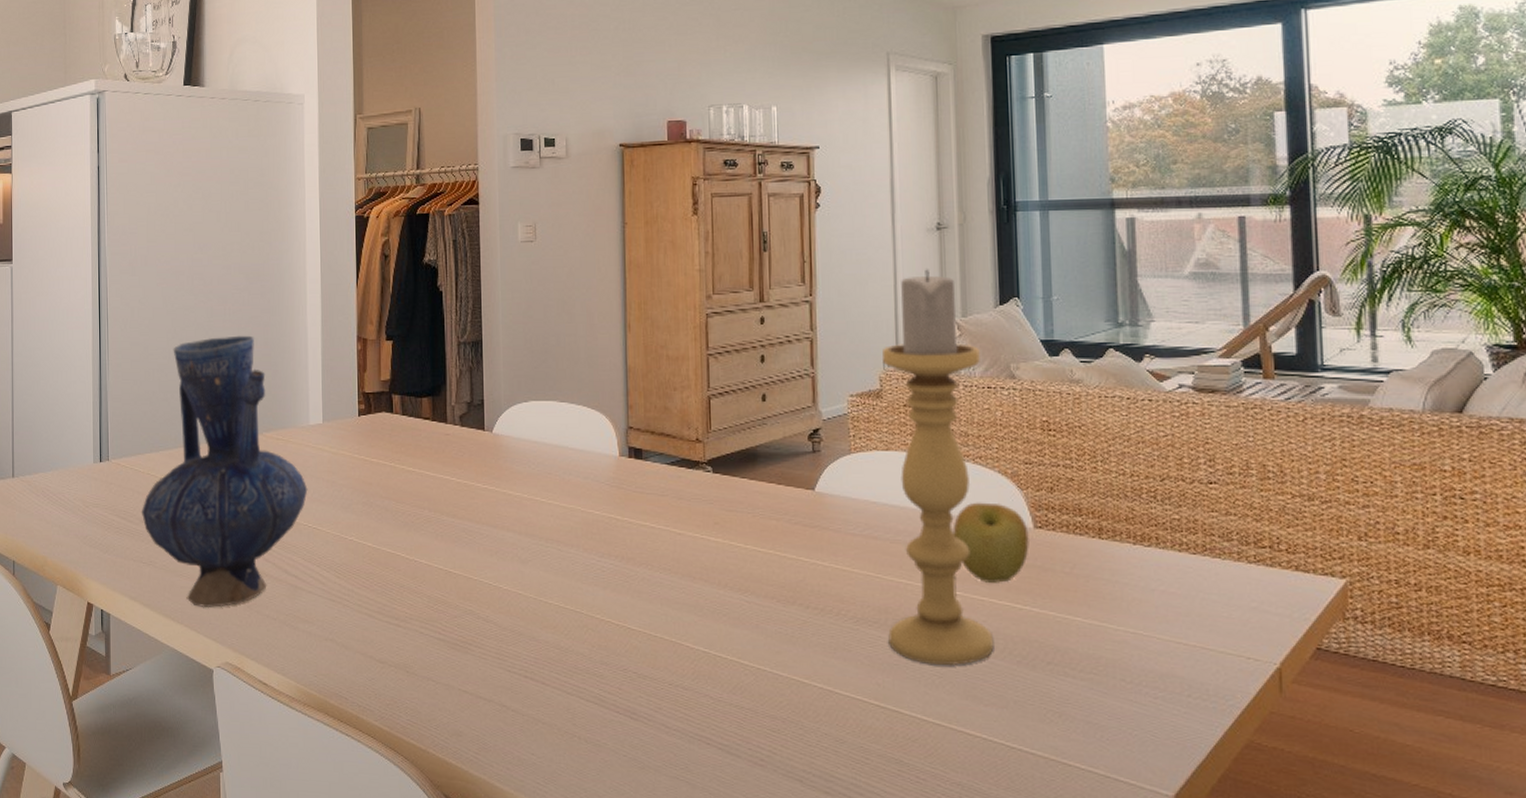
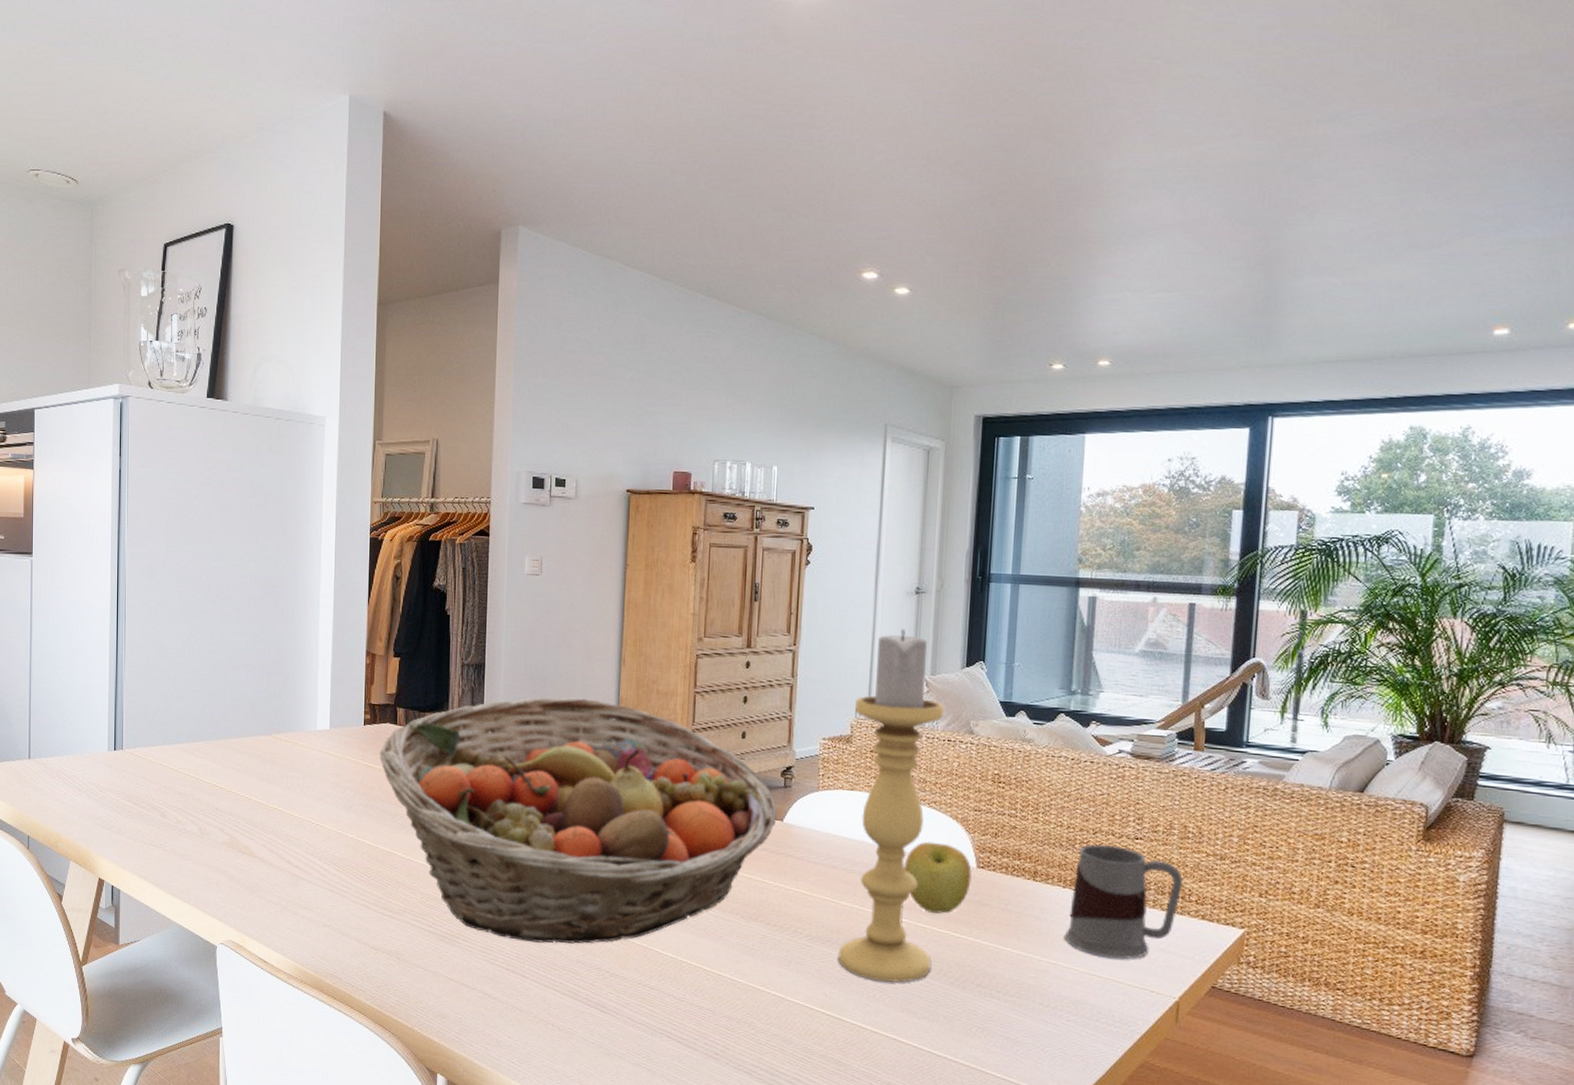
vase: present [142,335,308,608] -> none [153,641,313,890]
fruit basket: none [376,370,808,645] -> present [379,697,777,944]
mug: none [1140,492,1269,623] -> present [1064,844,1183,960]

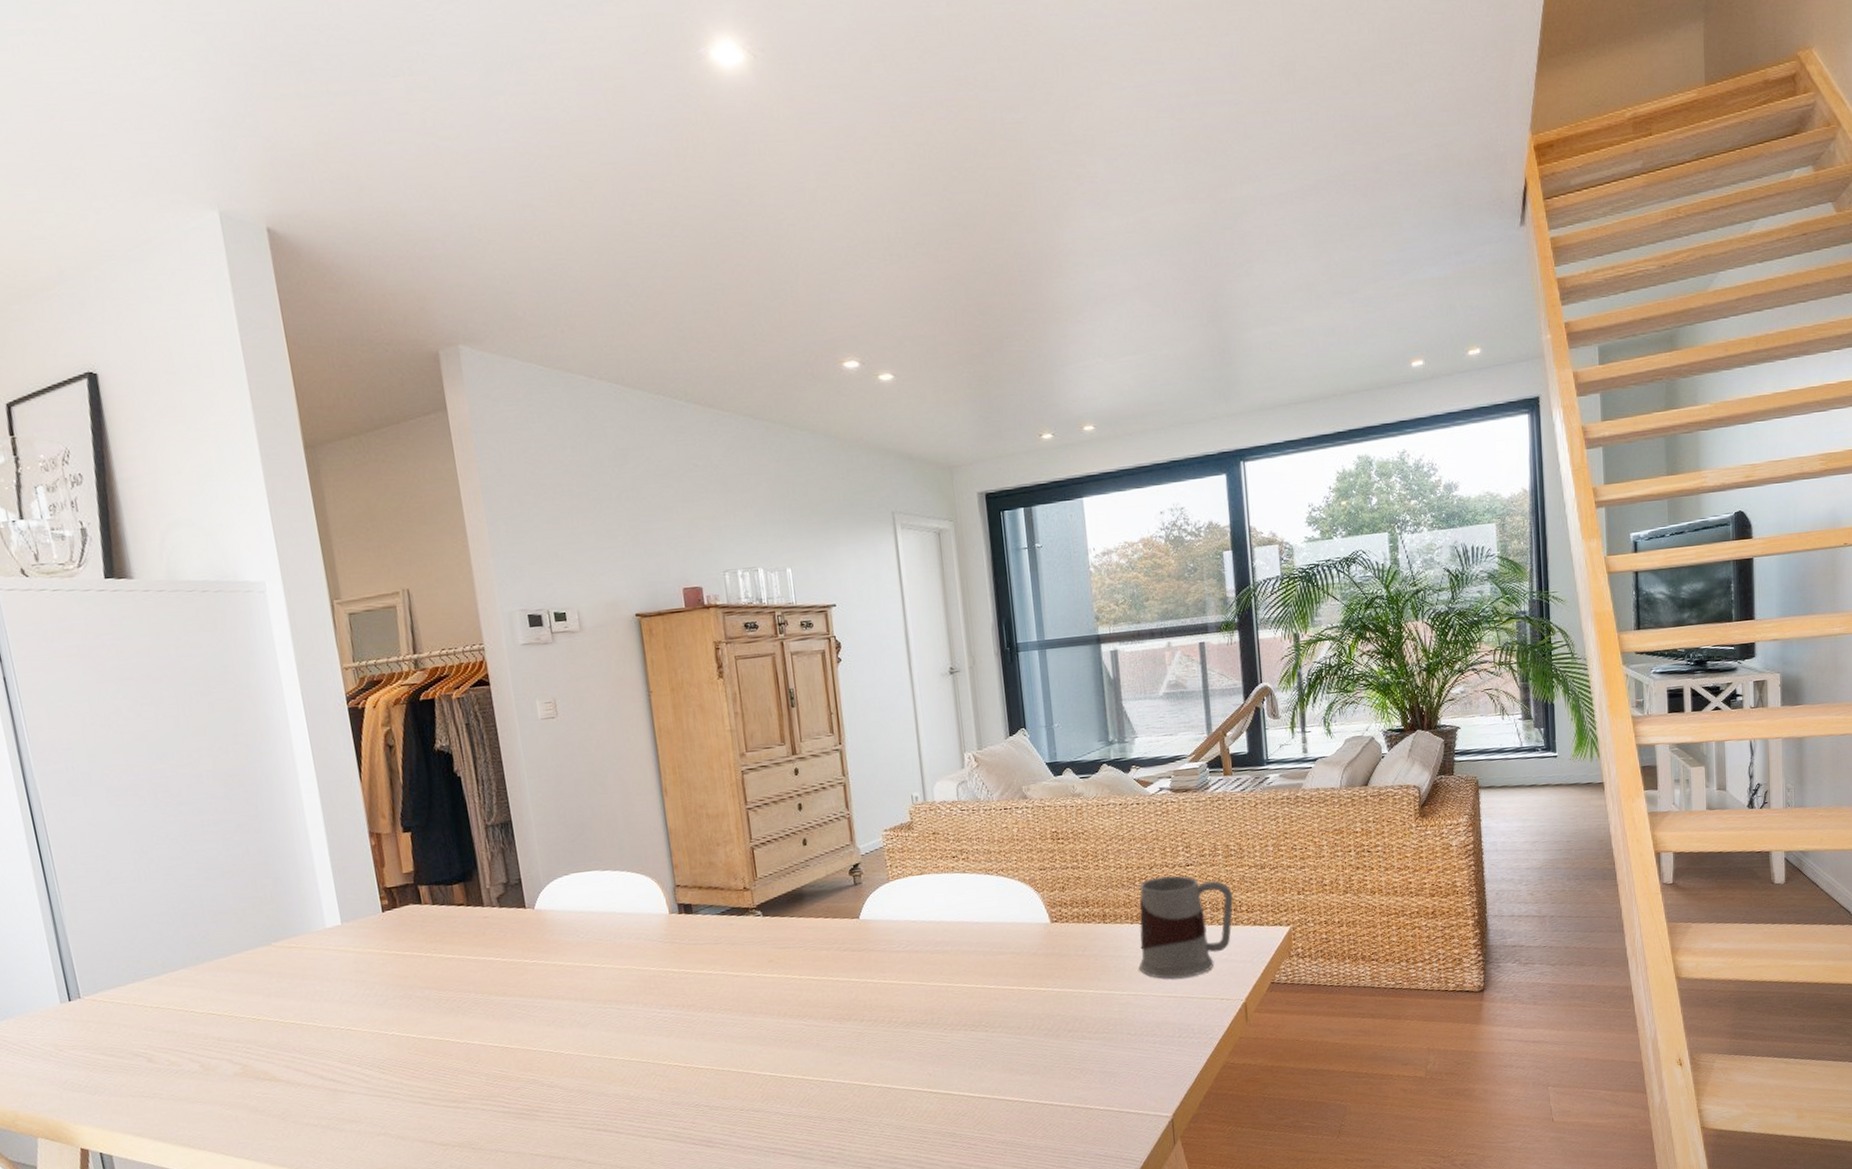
fruit basket: present [379,697,777,944] -> none [407,835,853,1100]
candle holder: present [838,629,944,983] -> none [910,710,1025,1050]
apple: present [904,841,972,914] -> none [983,906,1048,974]

